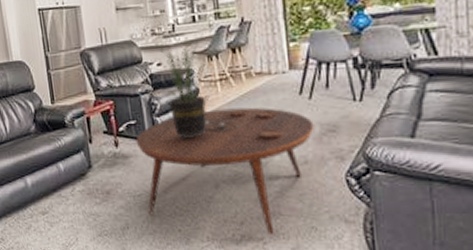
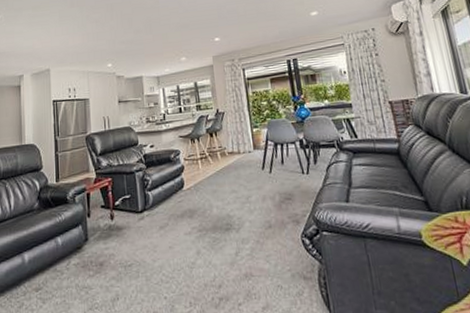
coffee table: present [135,107,314,235] -> none [129,181,275,296]
potted plant: present [151,32,214,138] -> none [146,121,196,209]

